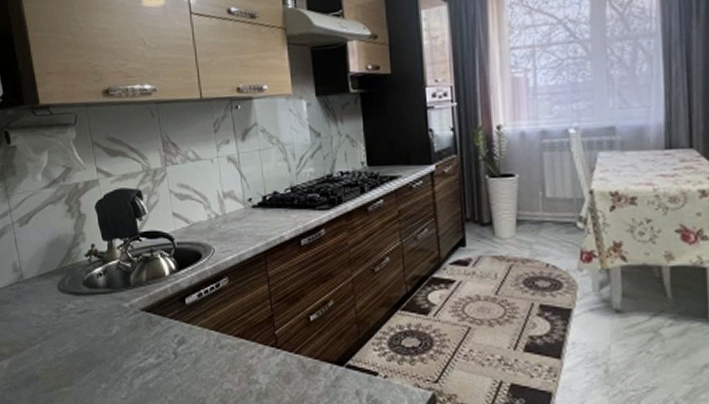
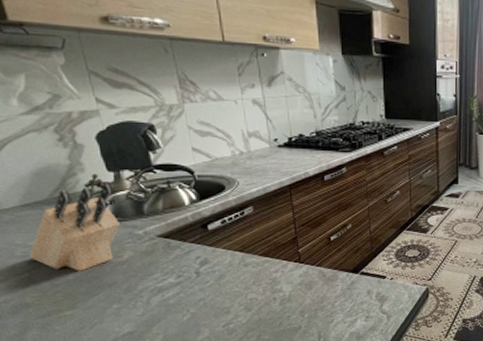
knife block: none [41,252,110,345] -> present [29,183,120,271]

